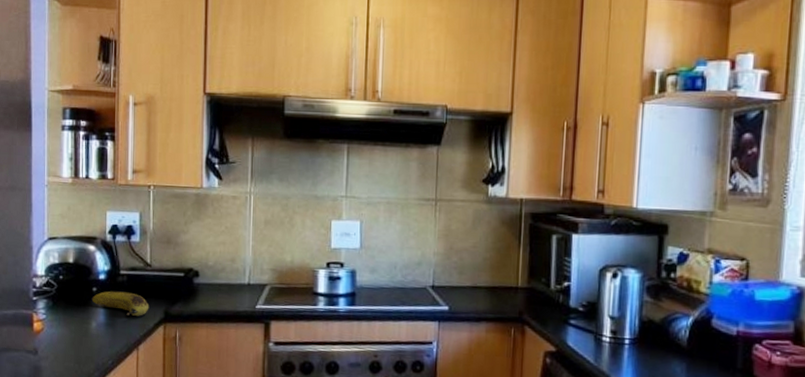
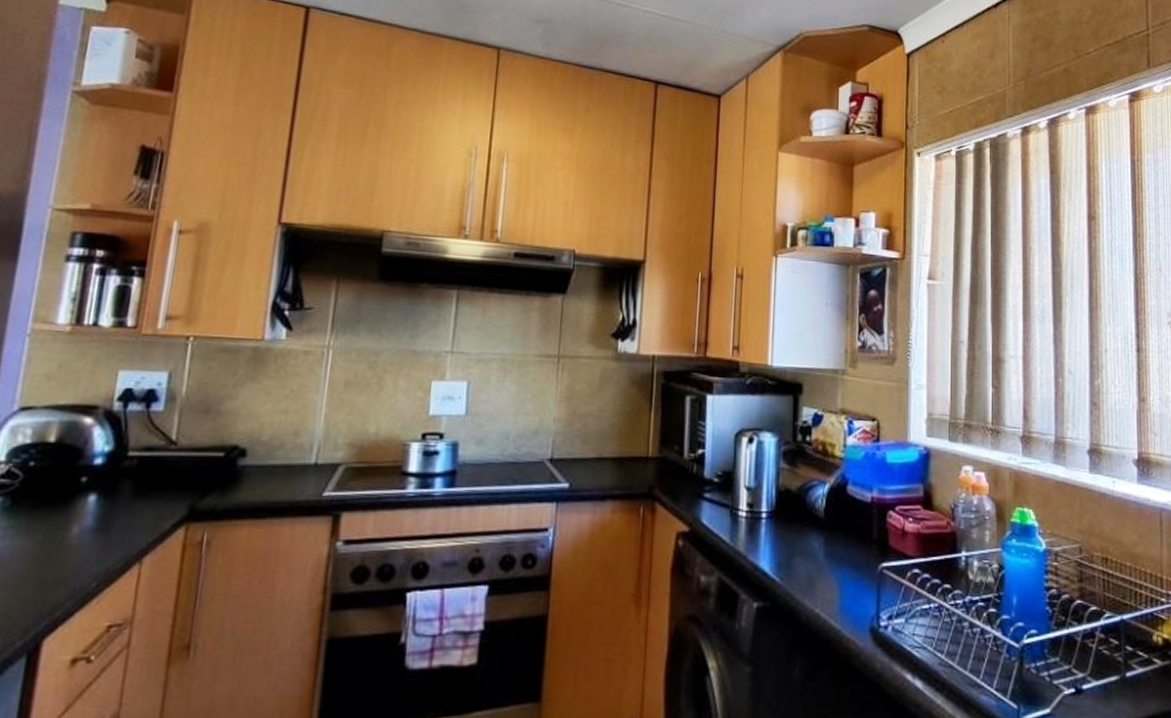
fruit: present [91,291,150,316] -> none [76,480,168,515]

